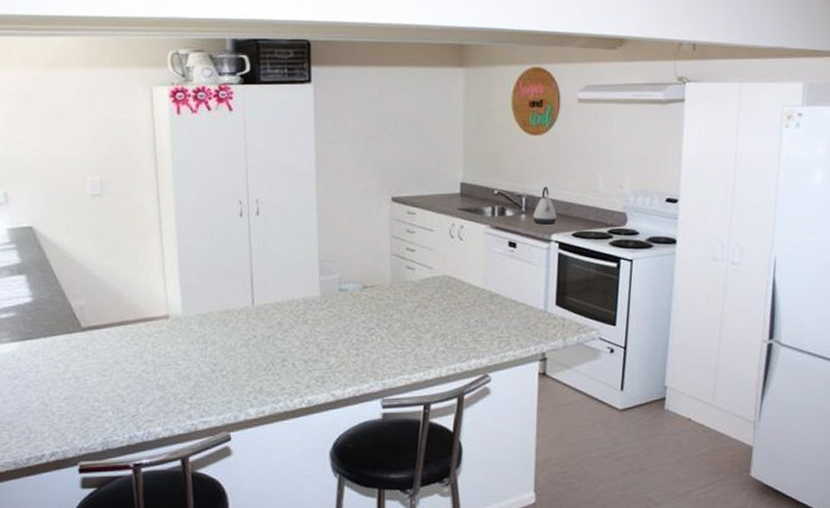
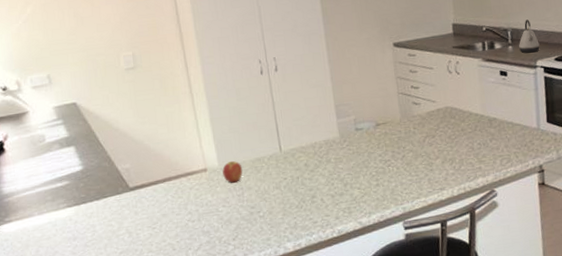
fruit: none [186,311,209,335] -> present [222,161,243,183]

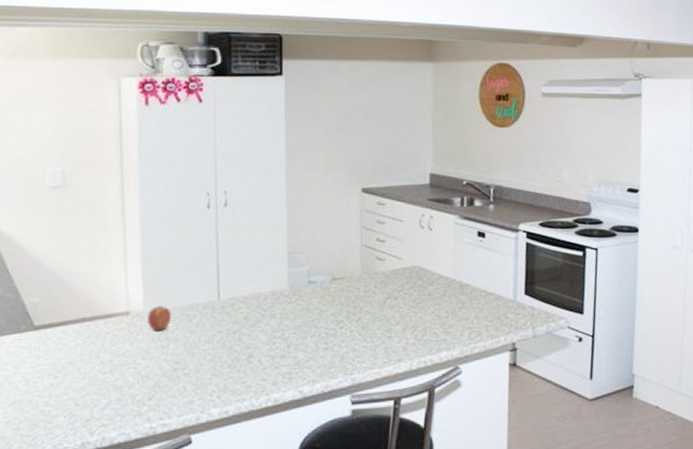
kettle: present [518,19,540,54] -> none [500,177,524,215]

